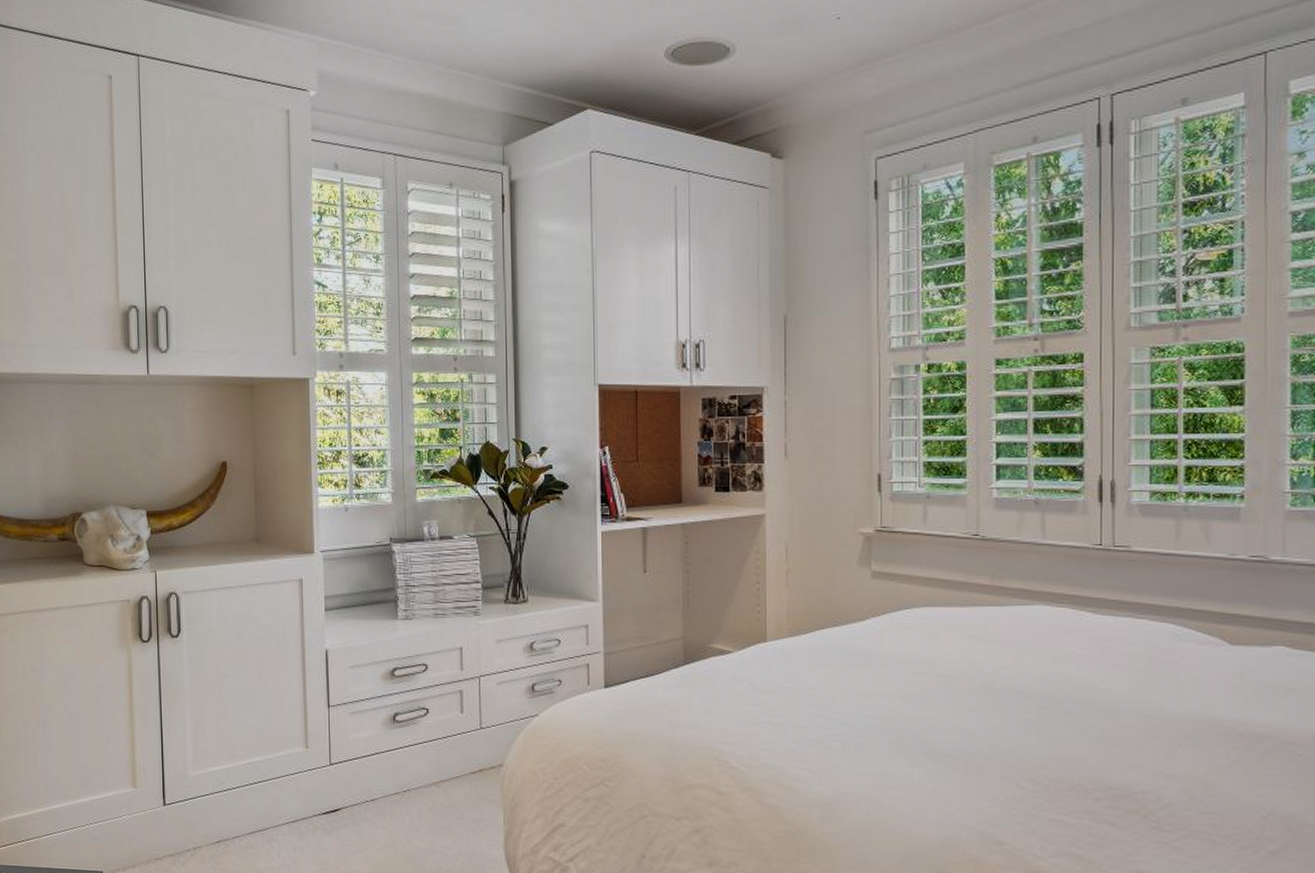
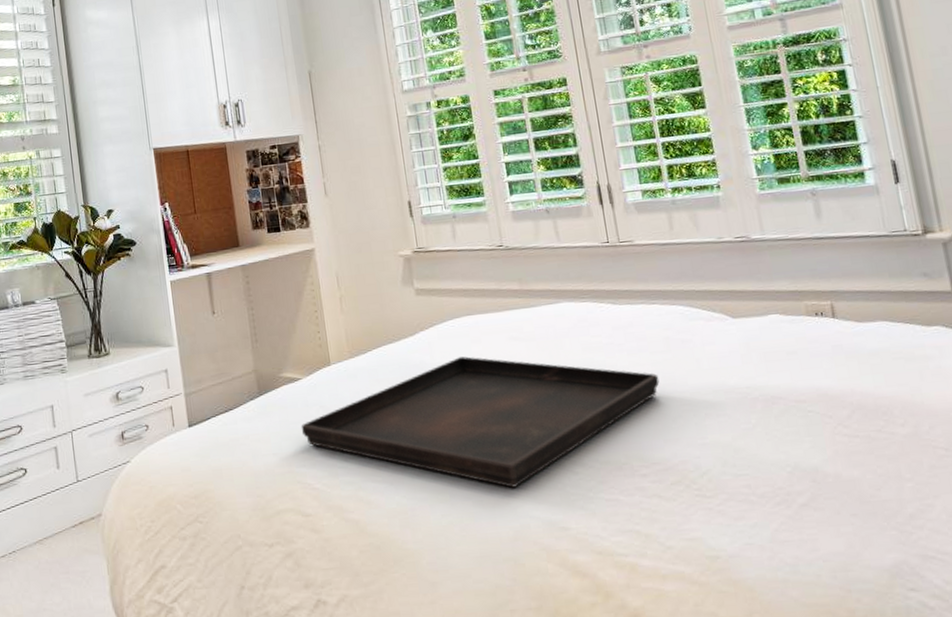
serving tray: none [725,650,1133,794] -> present [301,356,660,488]

